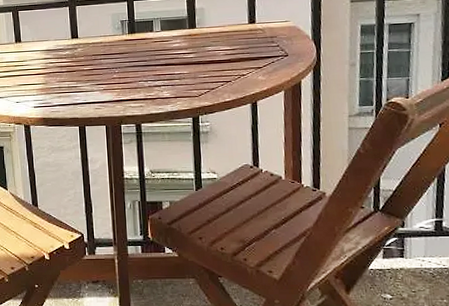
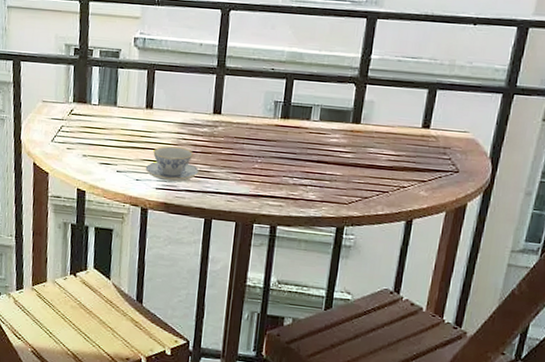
teacup: none [22,70,68,100] -> present [145,146,199,182]

